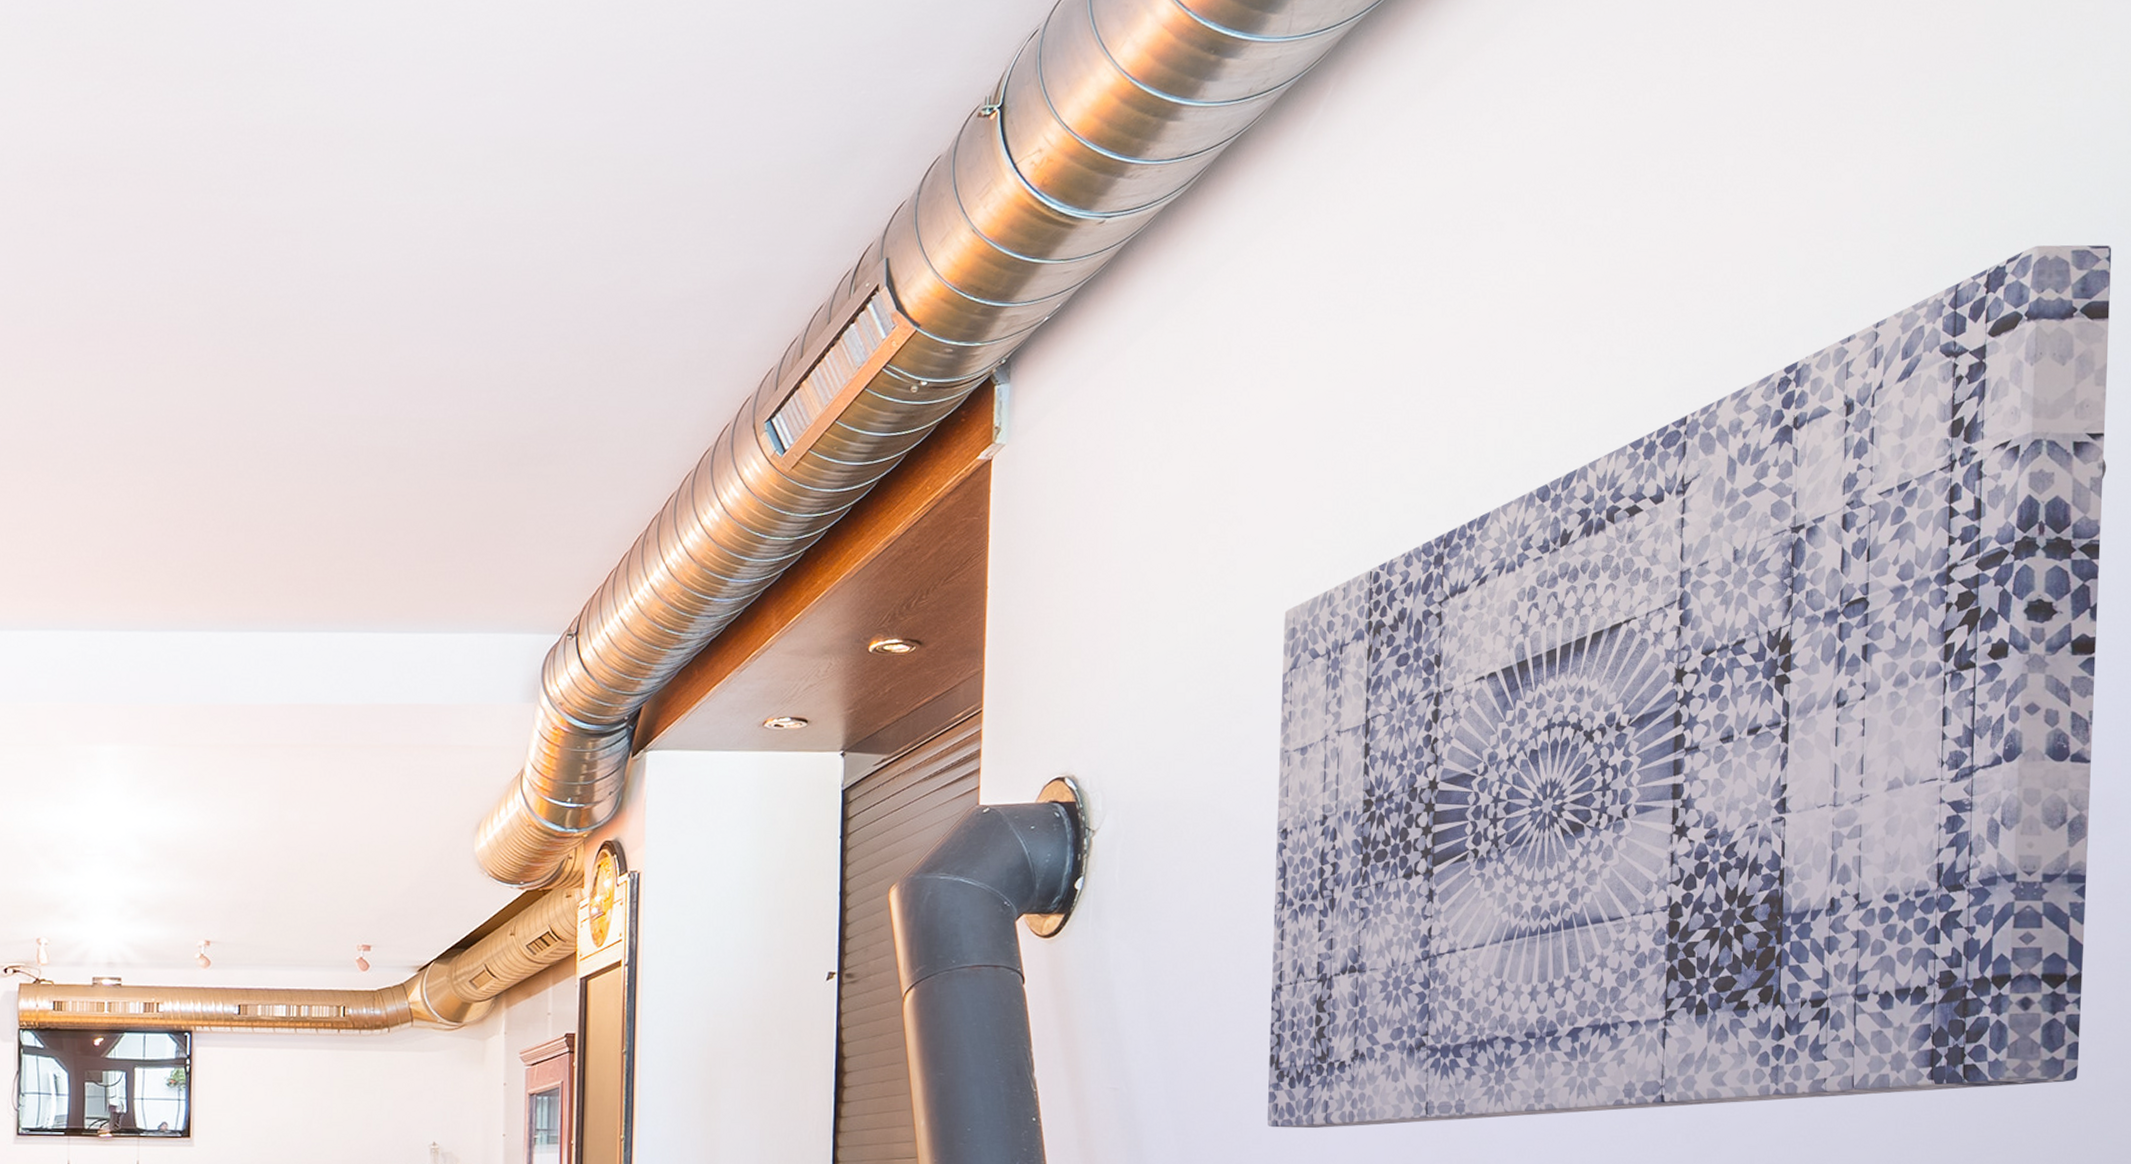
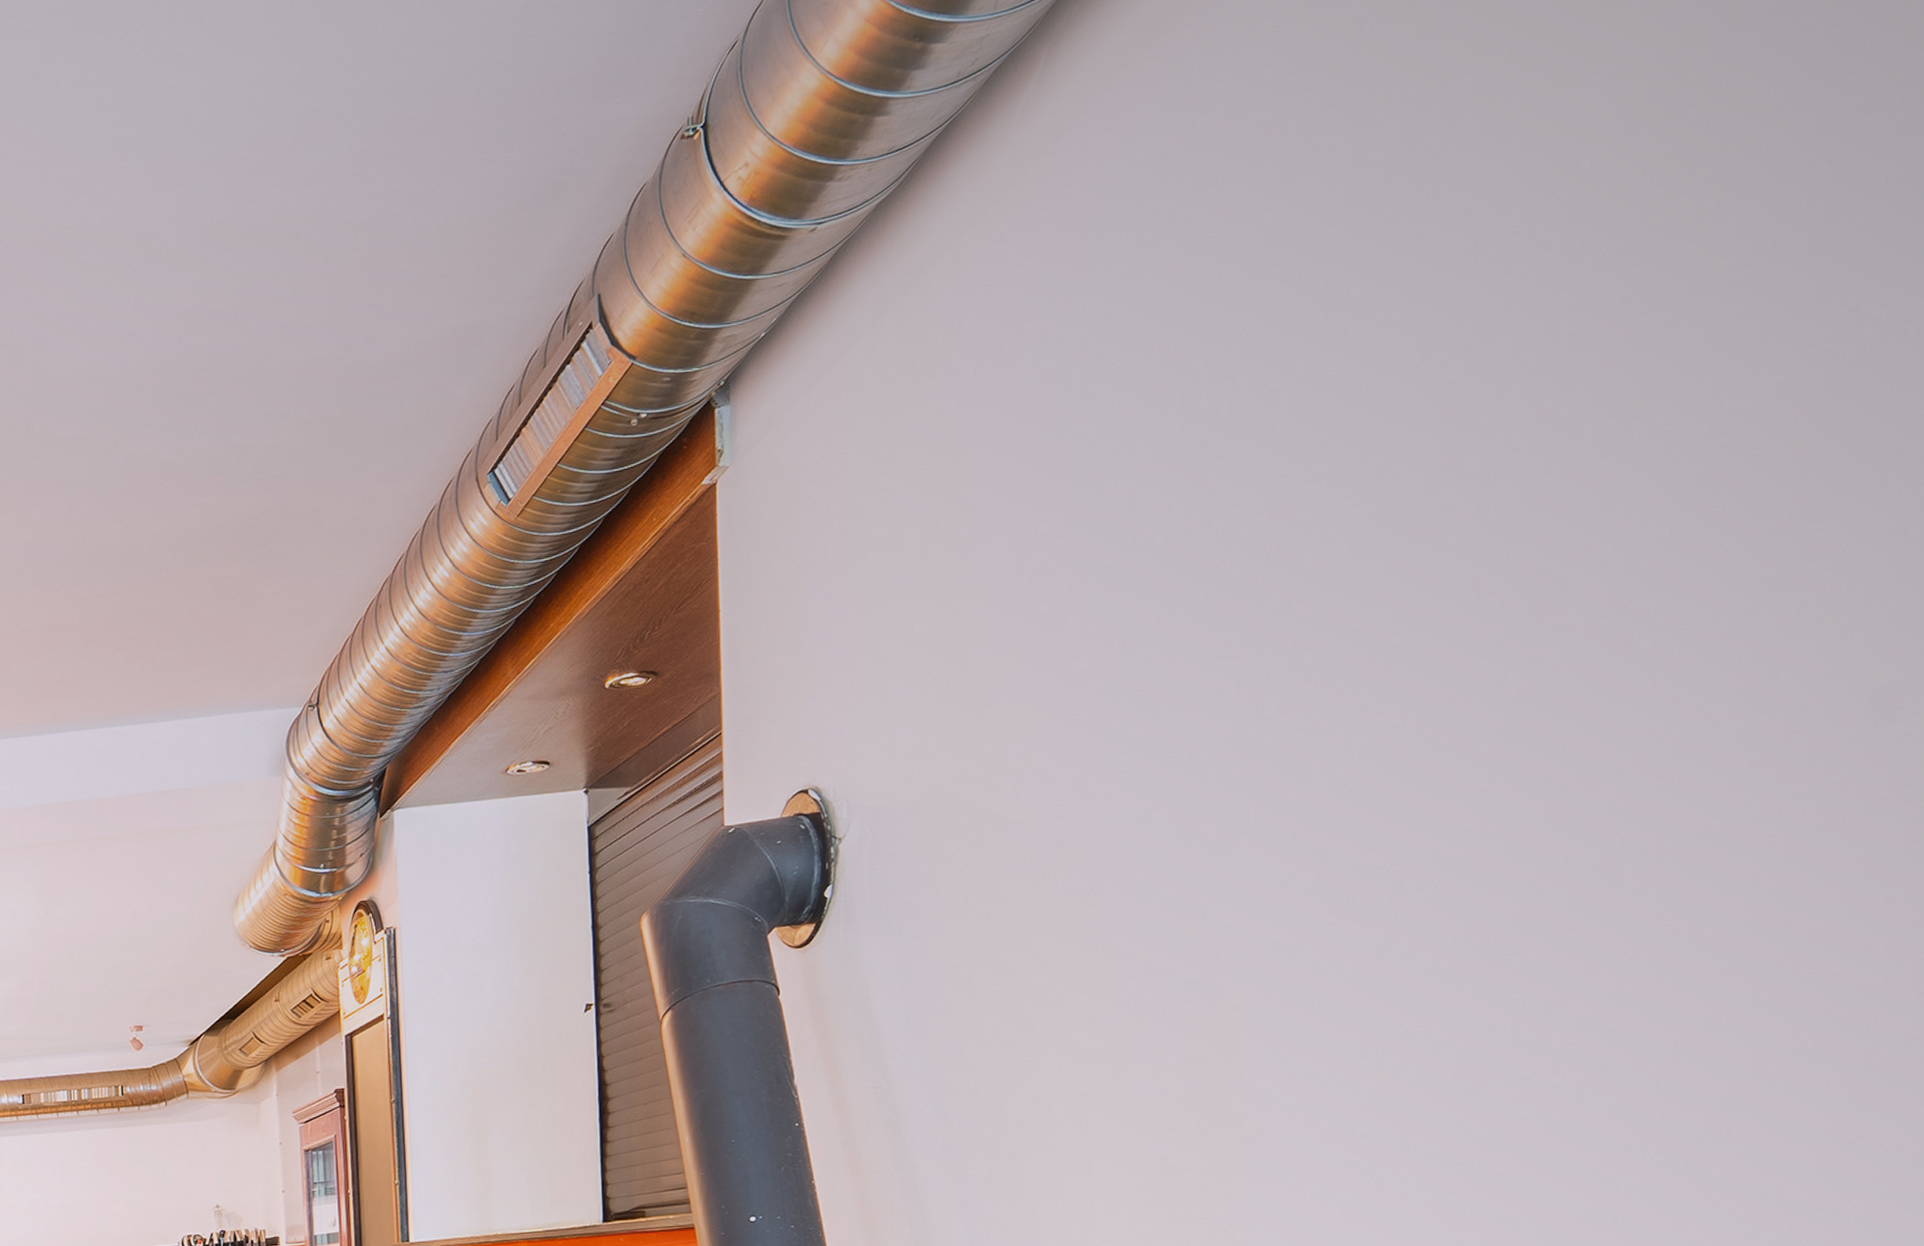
wall art: present [1267,244,2112,1129] -> none [1021,114,1882,1109]

